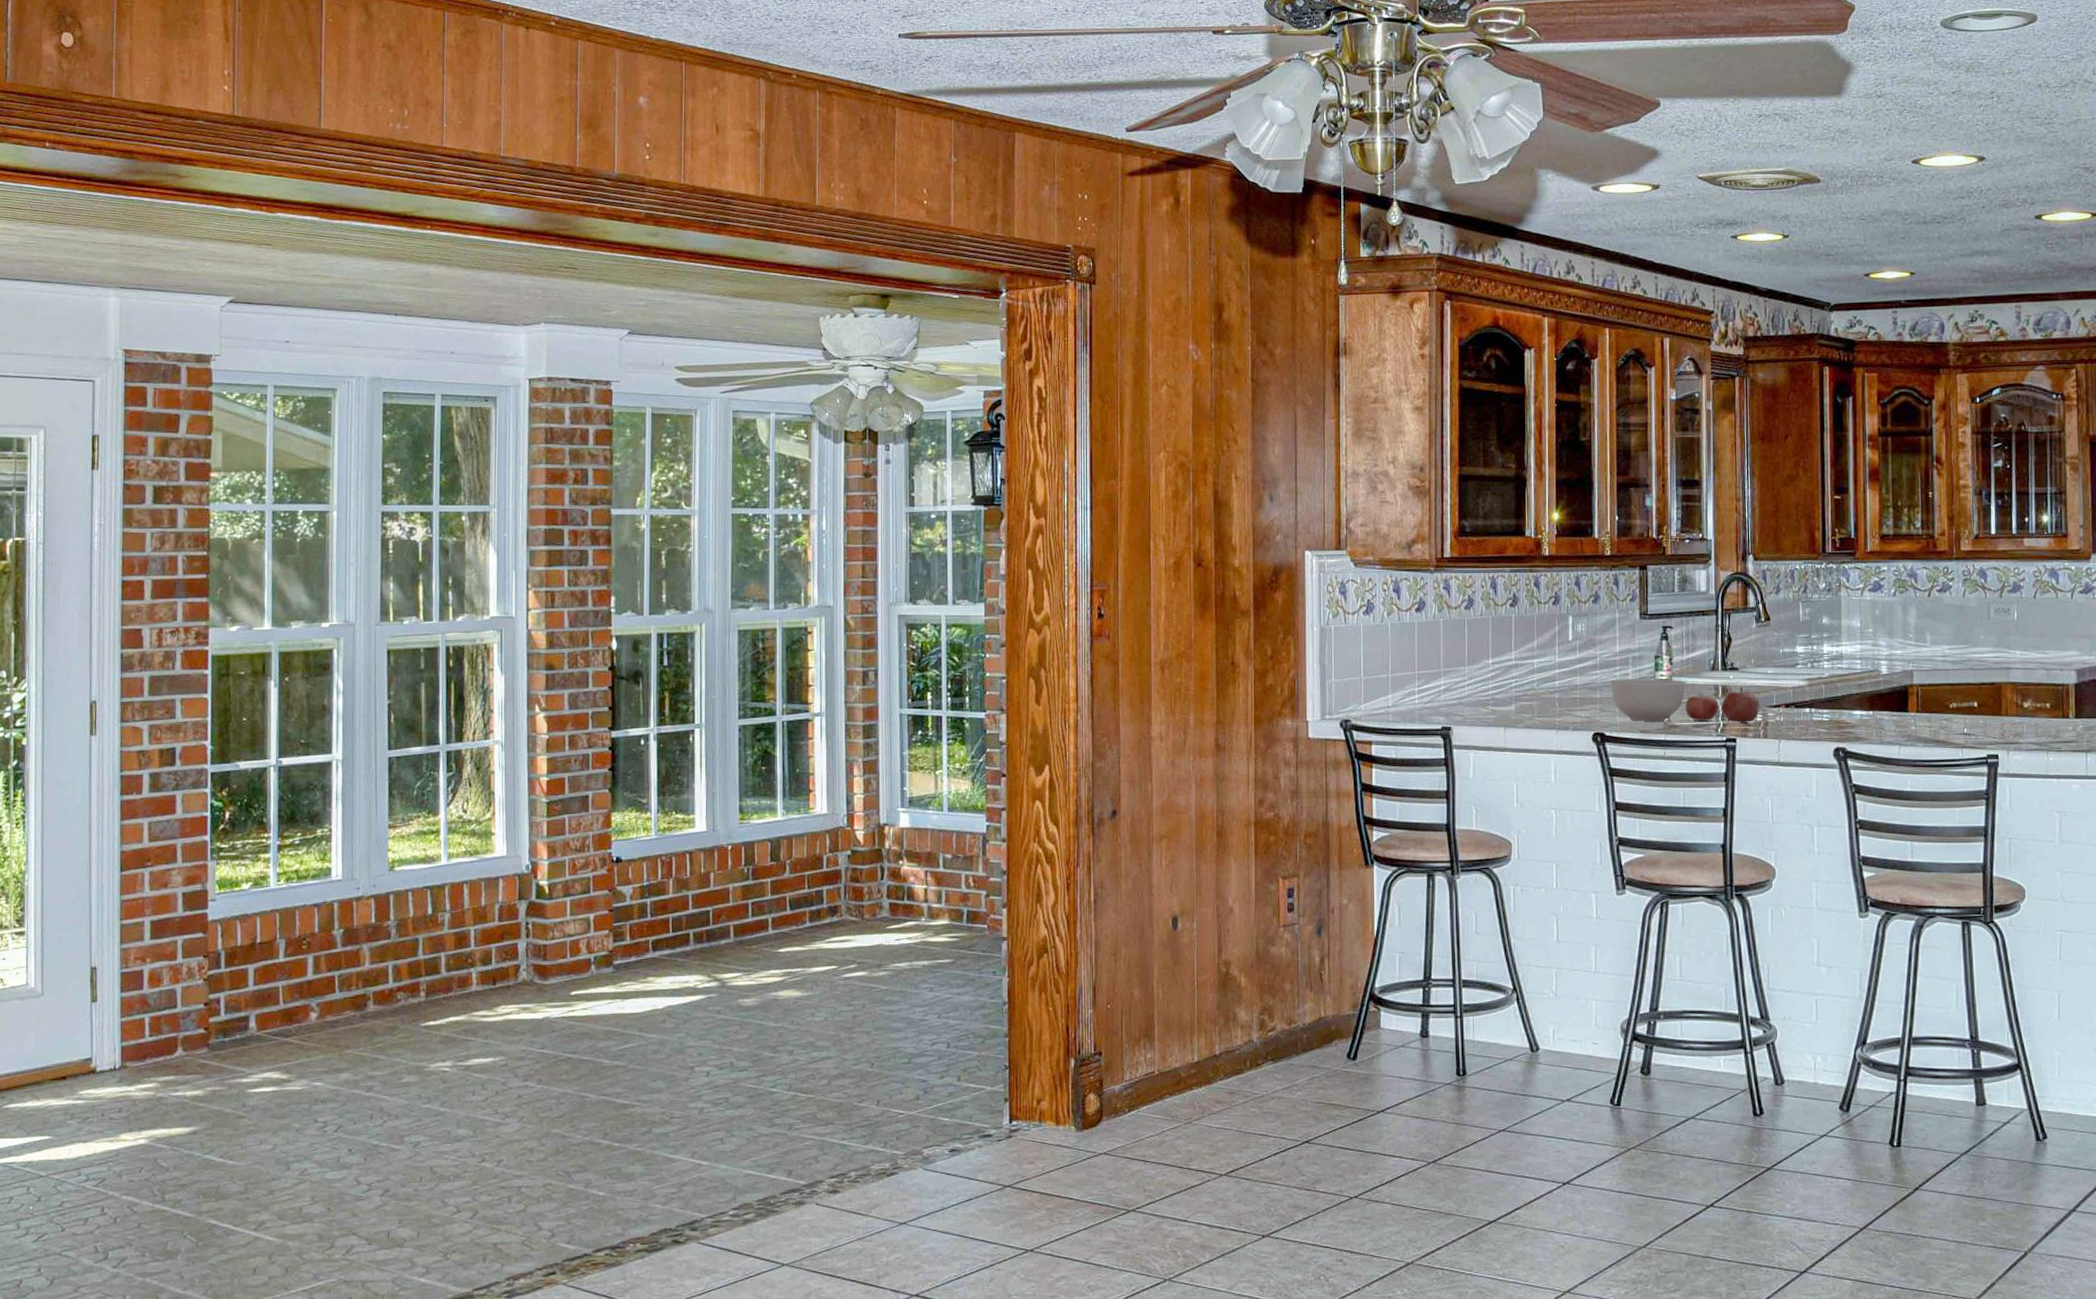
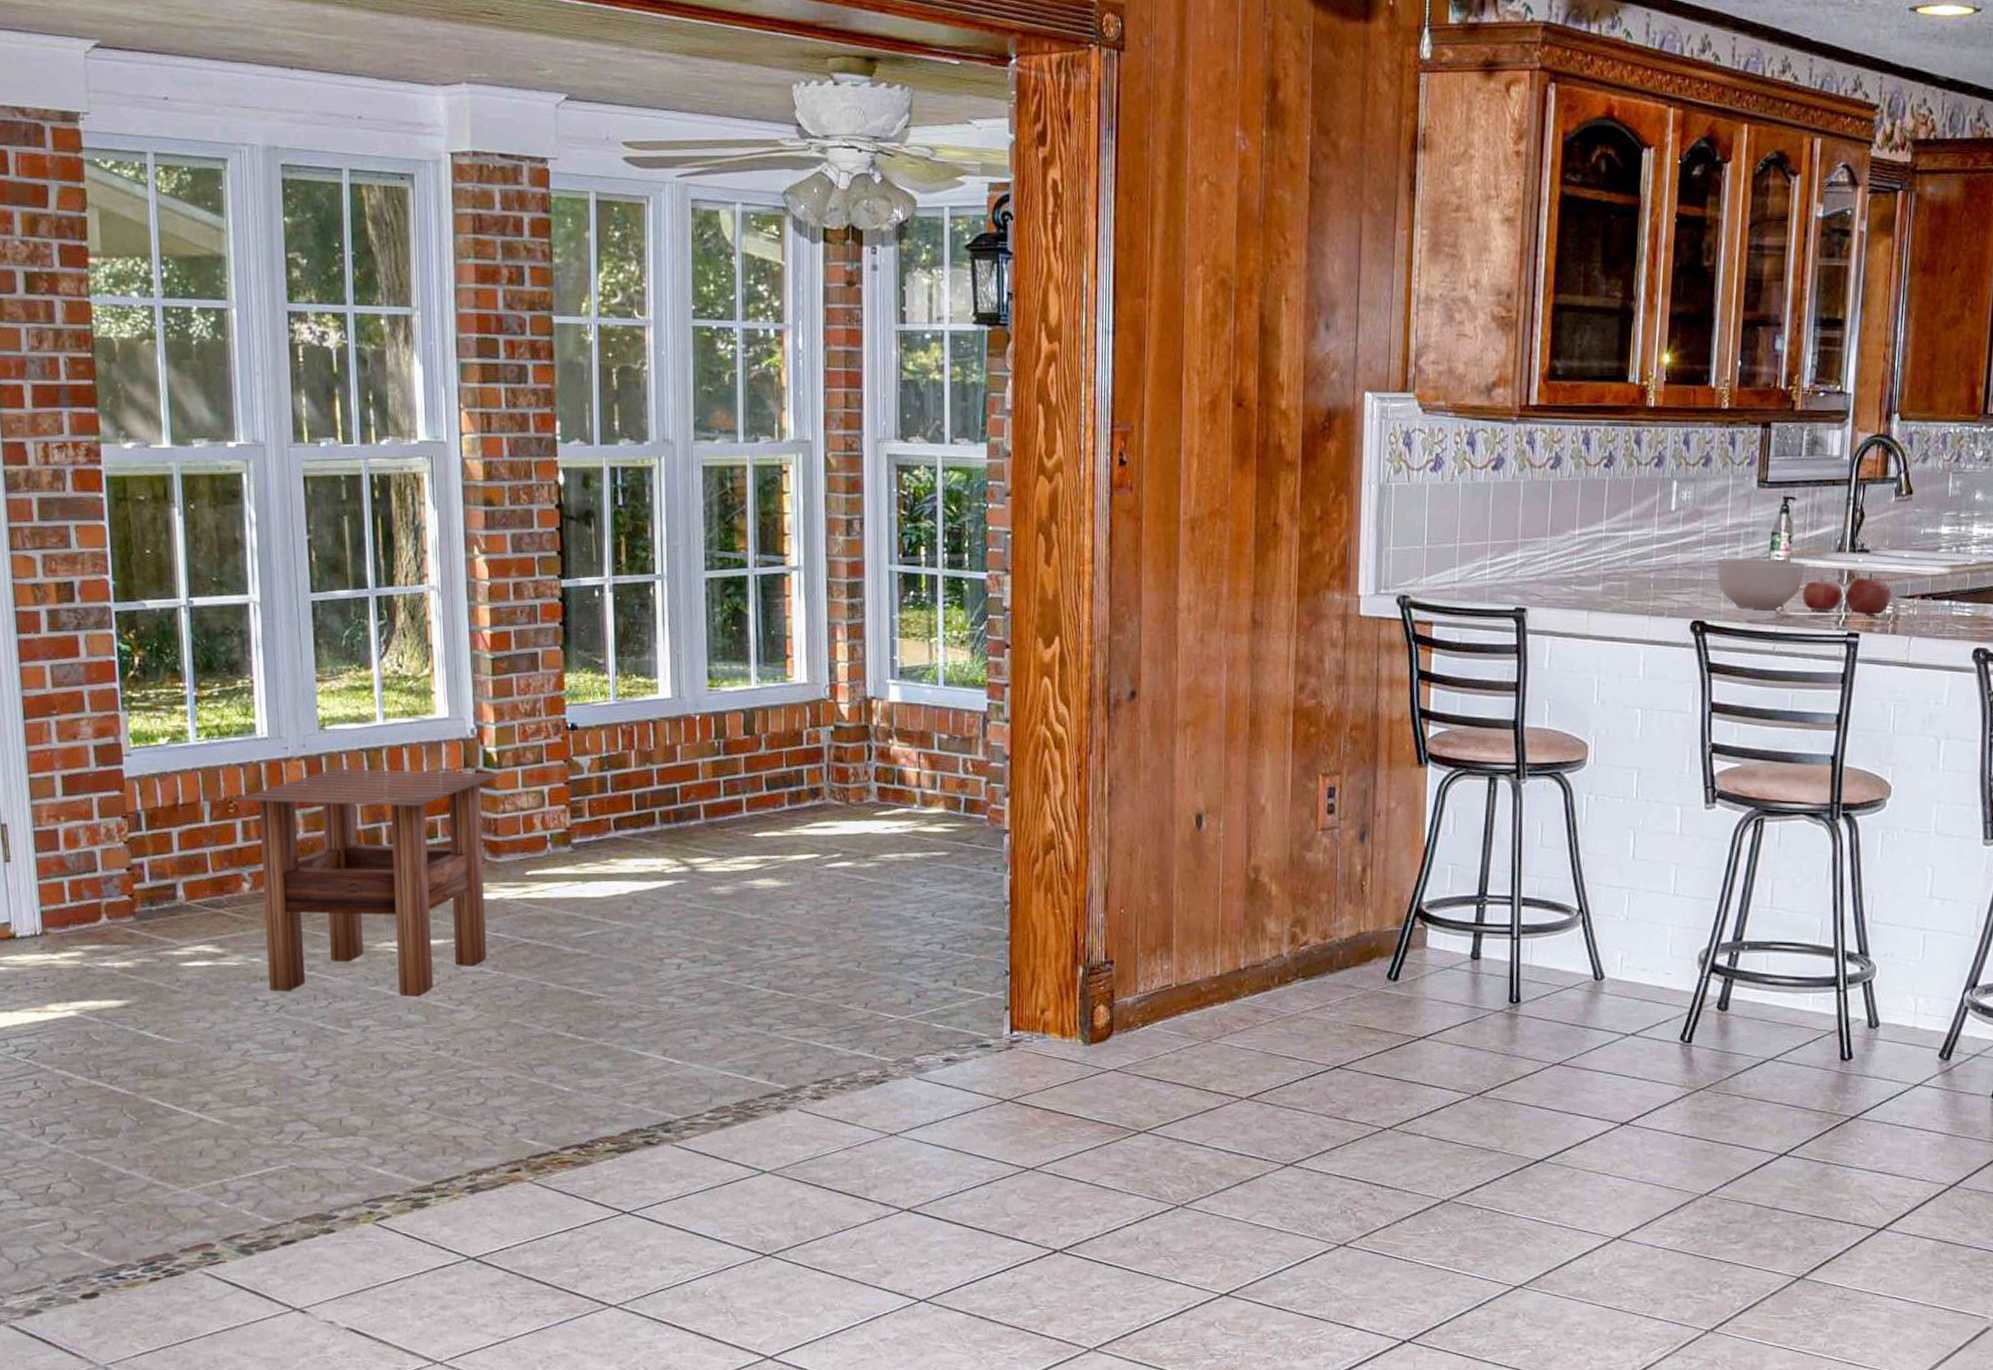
side table: none [307,904,553,1112] -> present [233,768,503,996]

